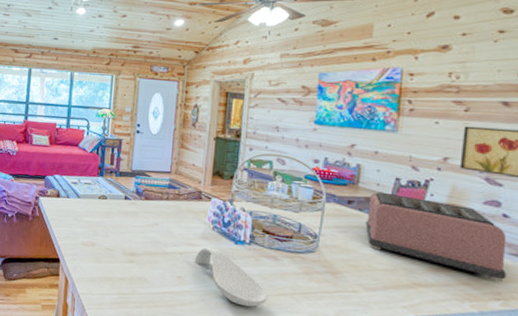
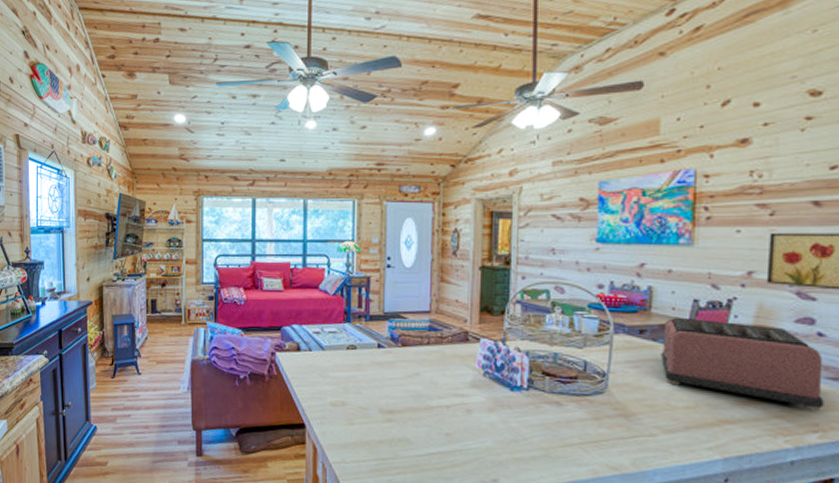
spoon rest: present [194,247,268,307] -> none [464,397,552,463]

